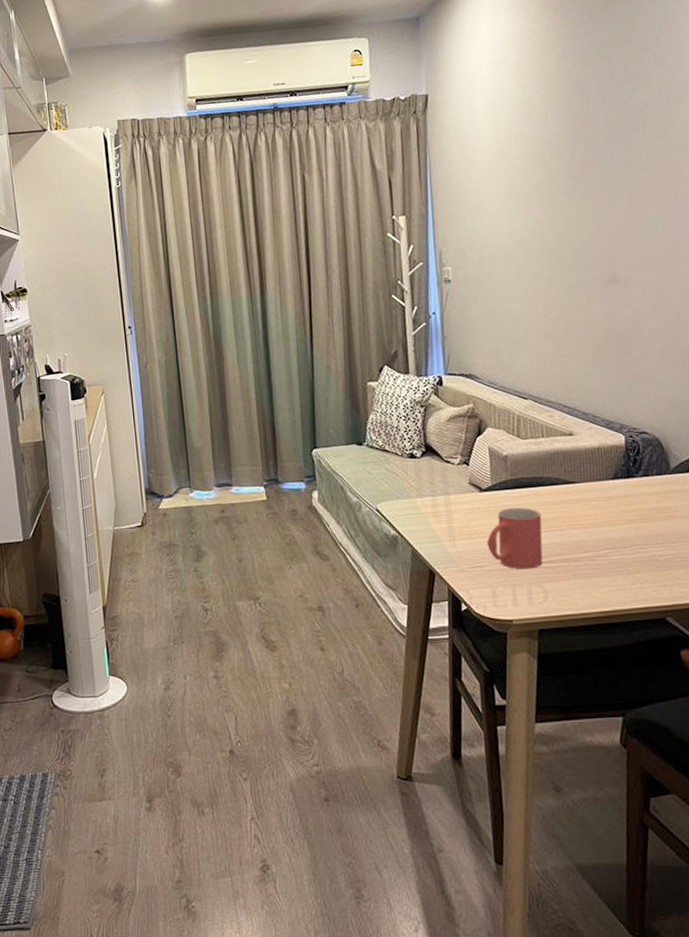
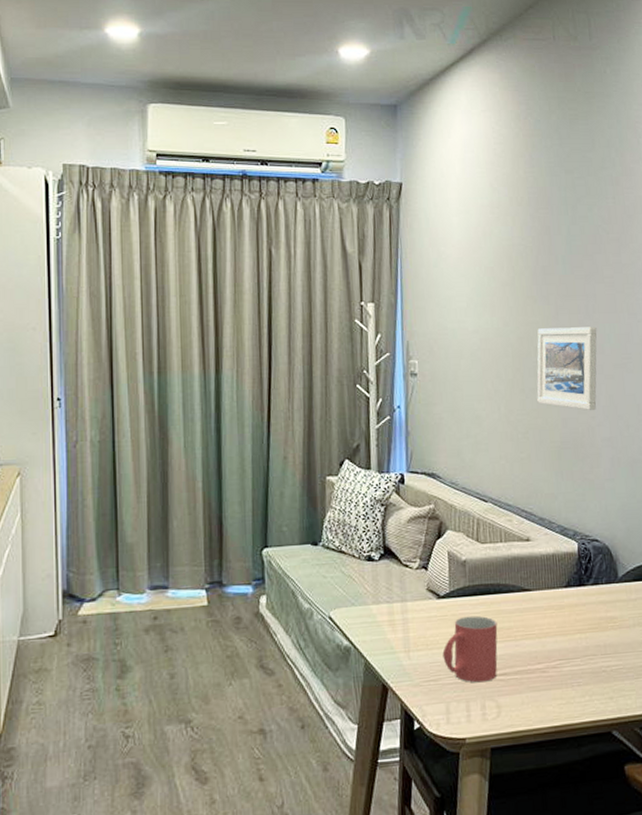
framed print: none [575,217,643,303] -> present [537,327,597,410]

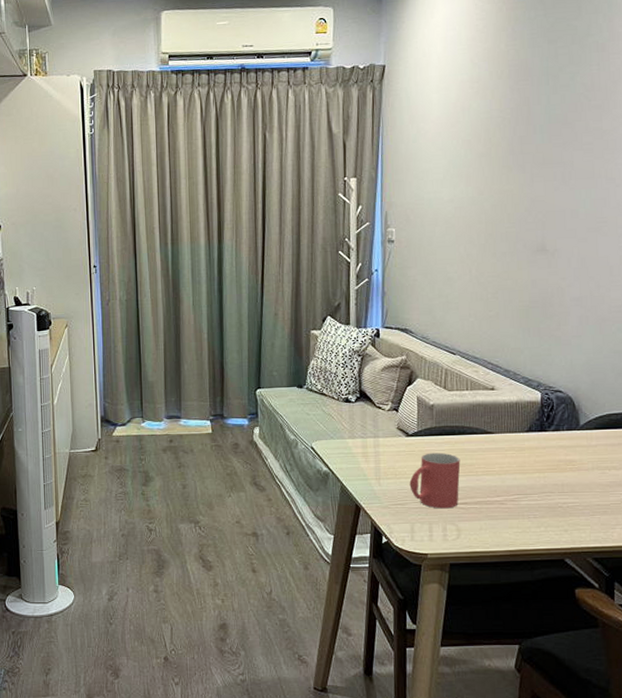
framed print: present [537,327,597,410] -> none [508,192,573,272]

